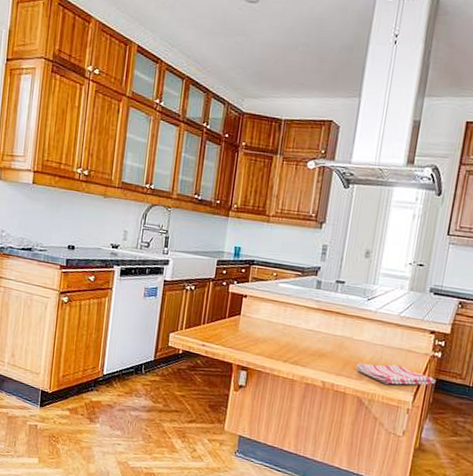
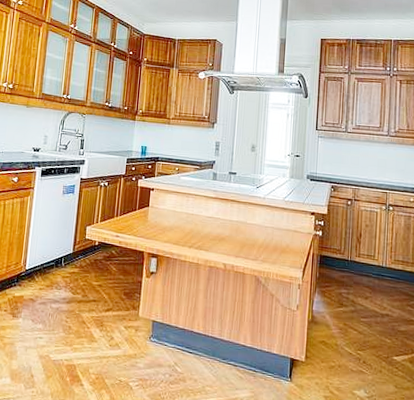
dish towel: present [356,362,436,386] -> none [252,244,320,263]

